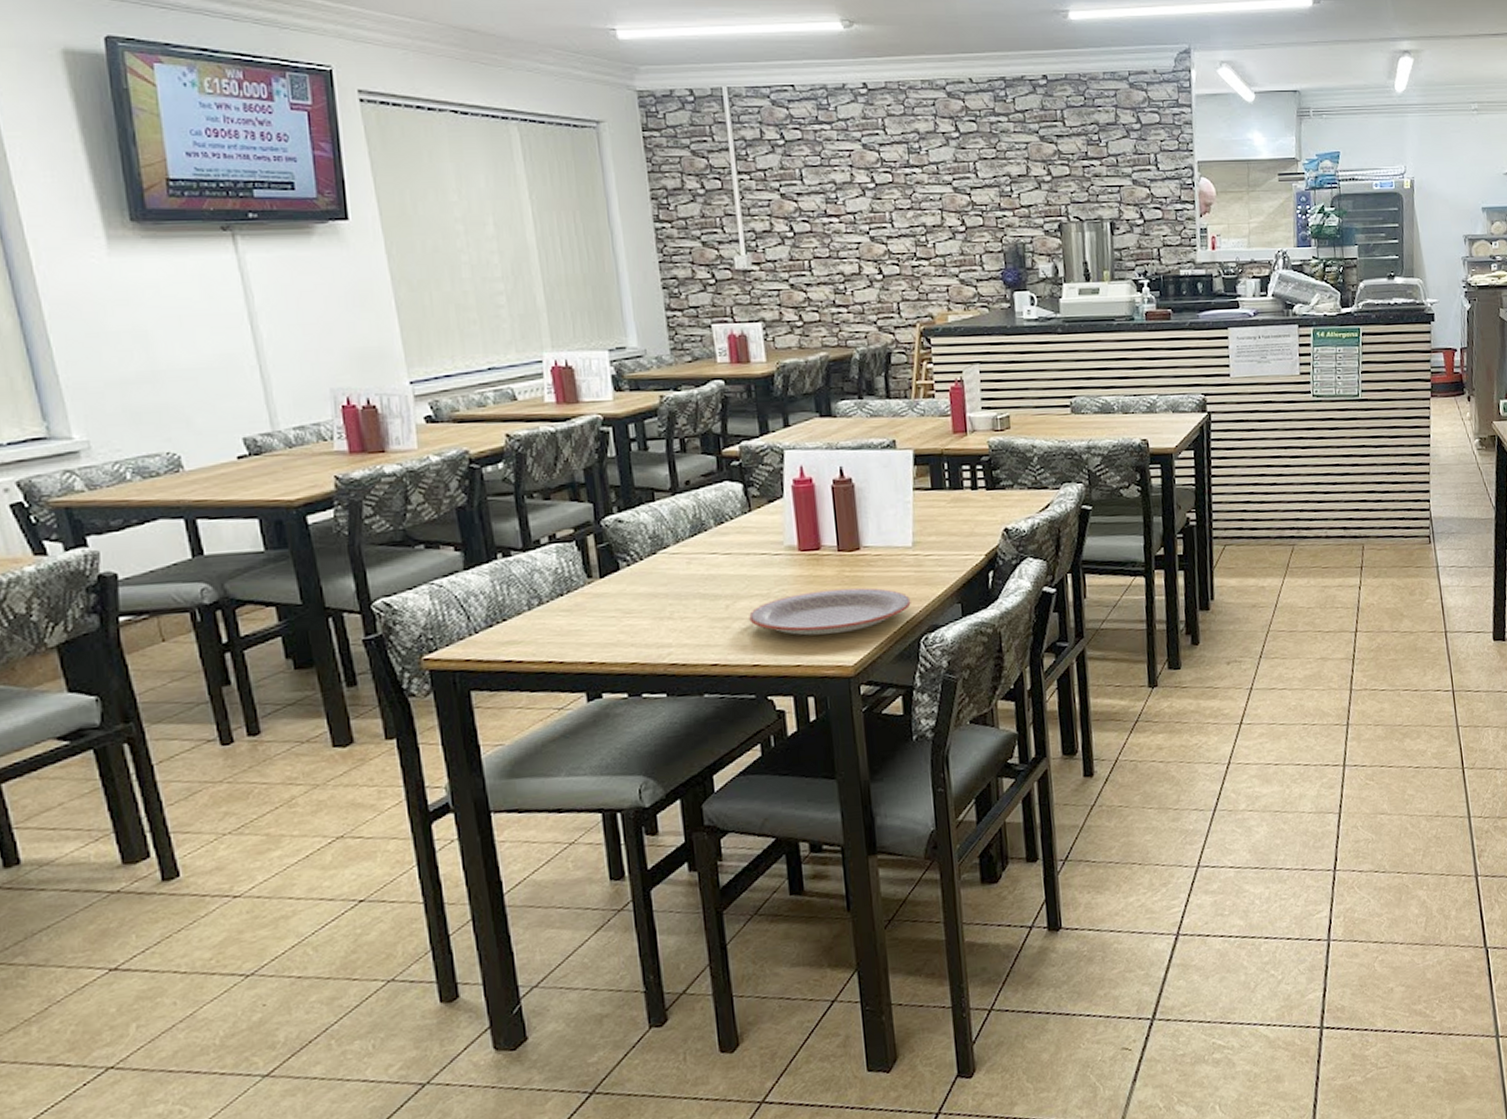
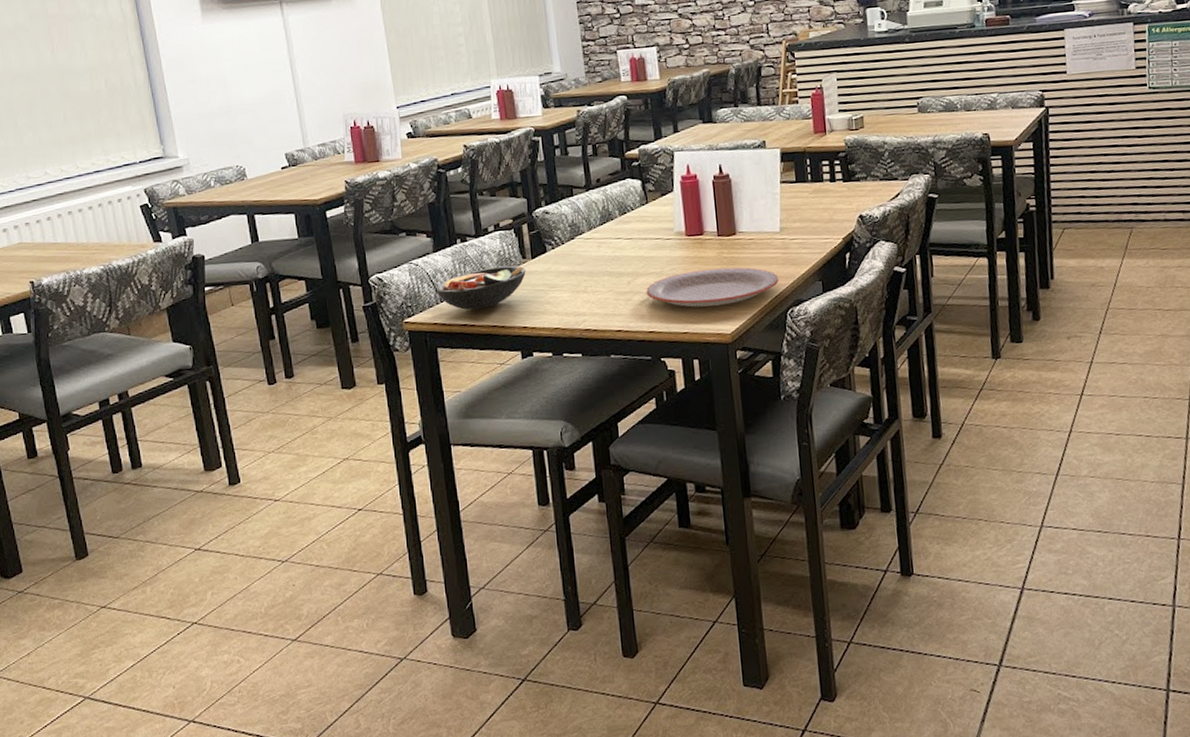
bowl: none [468,586,592,643] -> present [436,265,526,311]

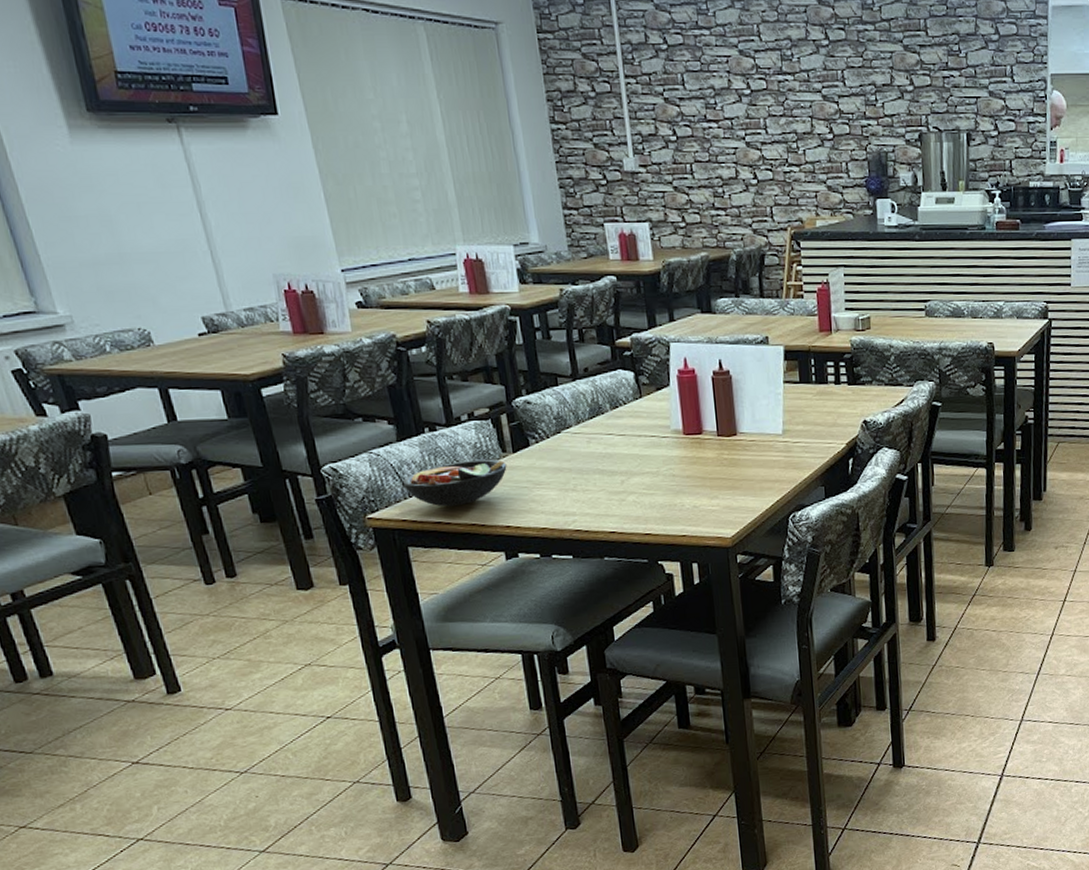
plate: present [646,267,779,307] -> none [641,469,781,510]

